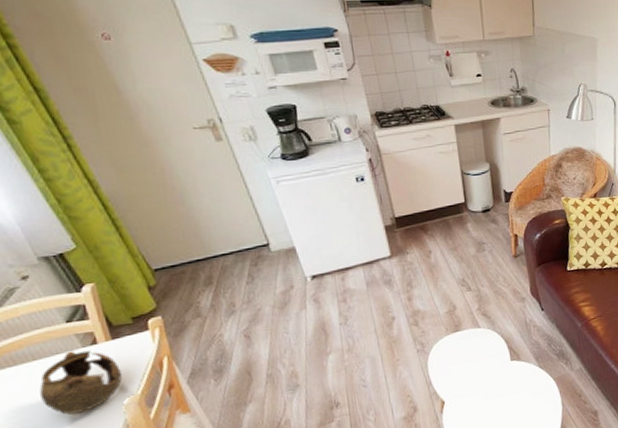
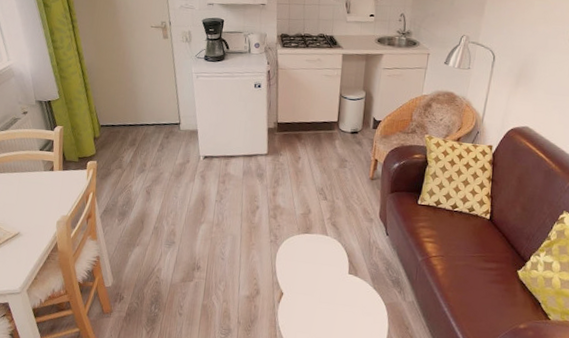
teapot: present [39,350,122,415] -> none [11,171,62,219]

